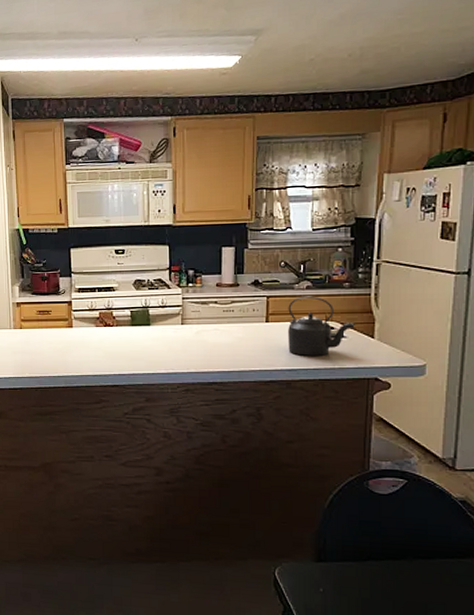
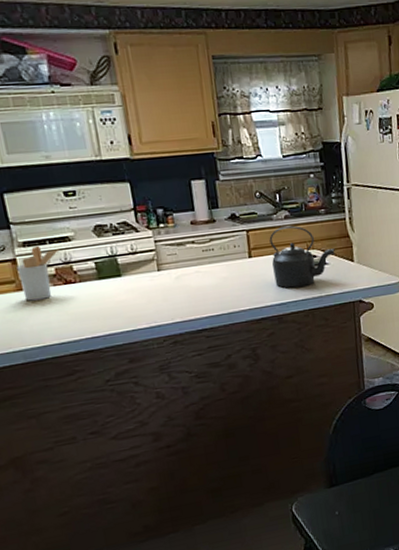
utensil holder: none [71,292,105,337] -> present [16,245,60,301]

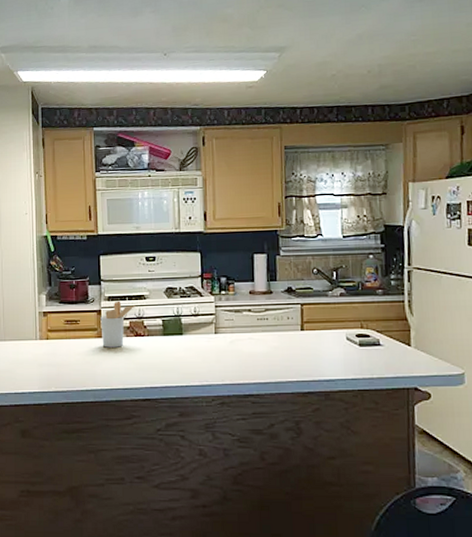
kettle: present [269,225,335,288] -> none [323,303,391,365]

